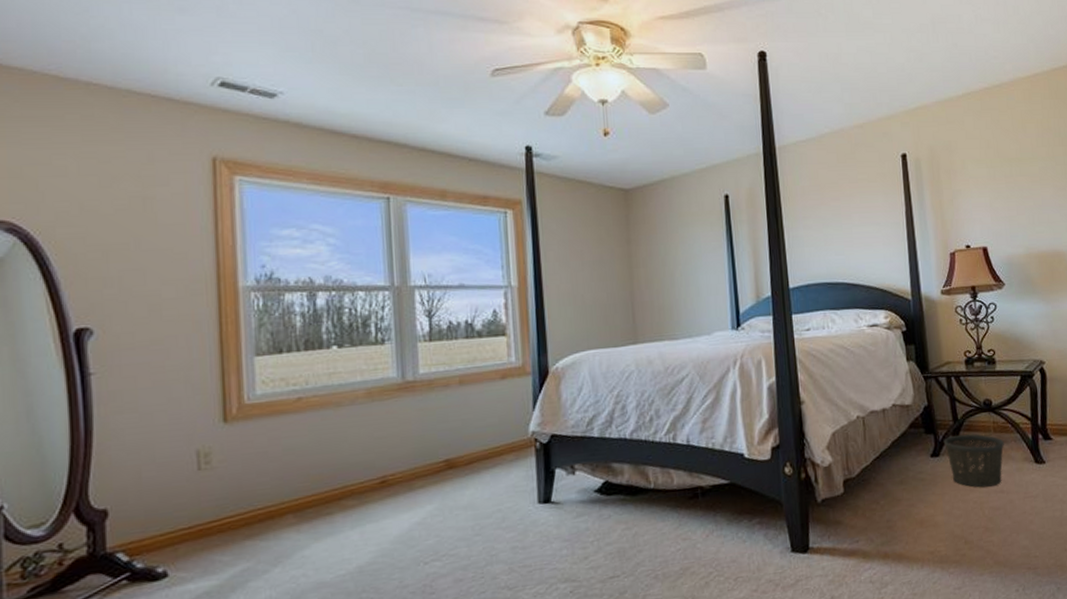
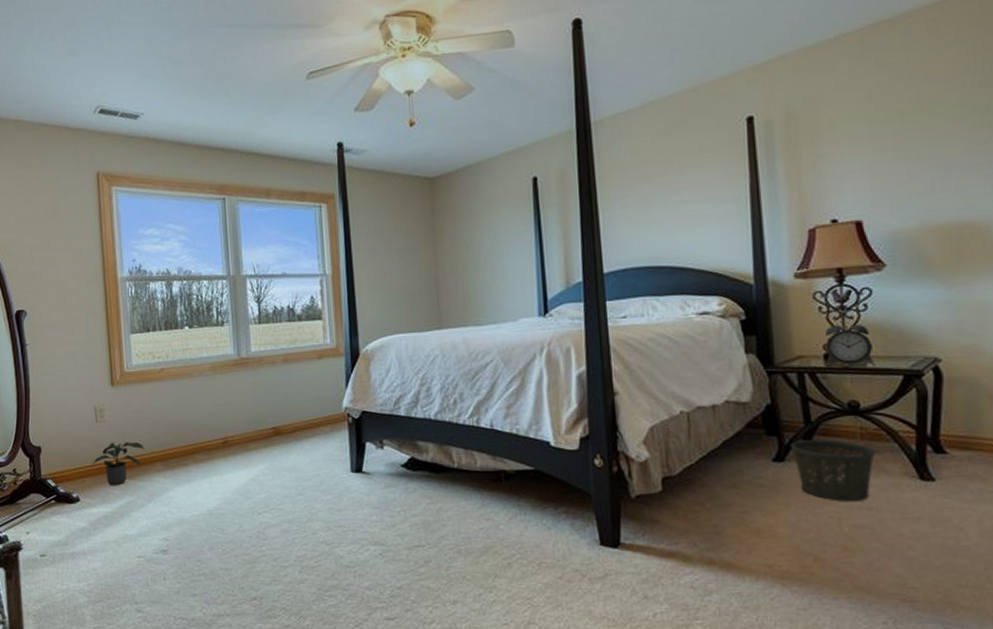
potted plant: none [190,491,271,551] -> present [92,442,145,485]
alarm clock: none [965,333,1002,370] -> present [825,323,876,366]

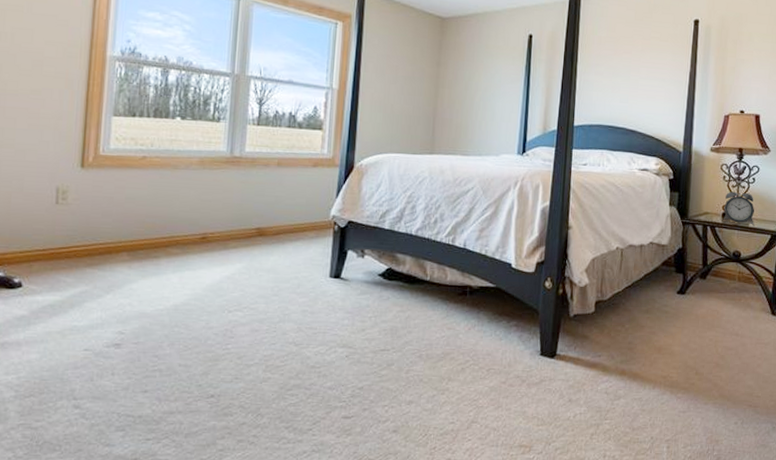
potted plant: present [92,442,145,485] -> none [44,227,111,273]
basket: present [790,440,875,501] -> none [690,279,746,328]

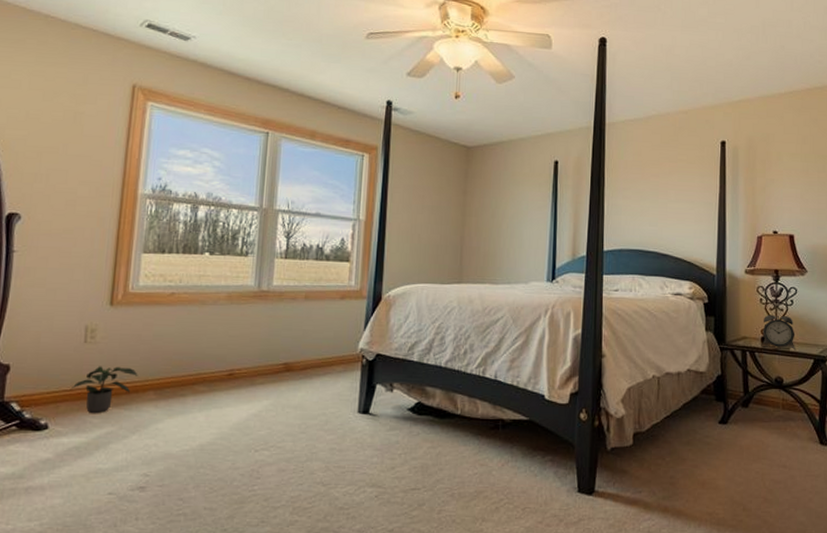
potted plant: none [44,227,111,273] -> present [71,366,138,413]

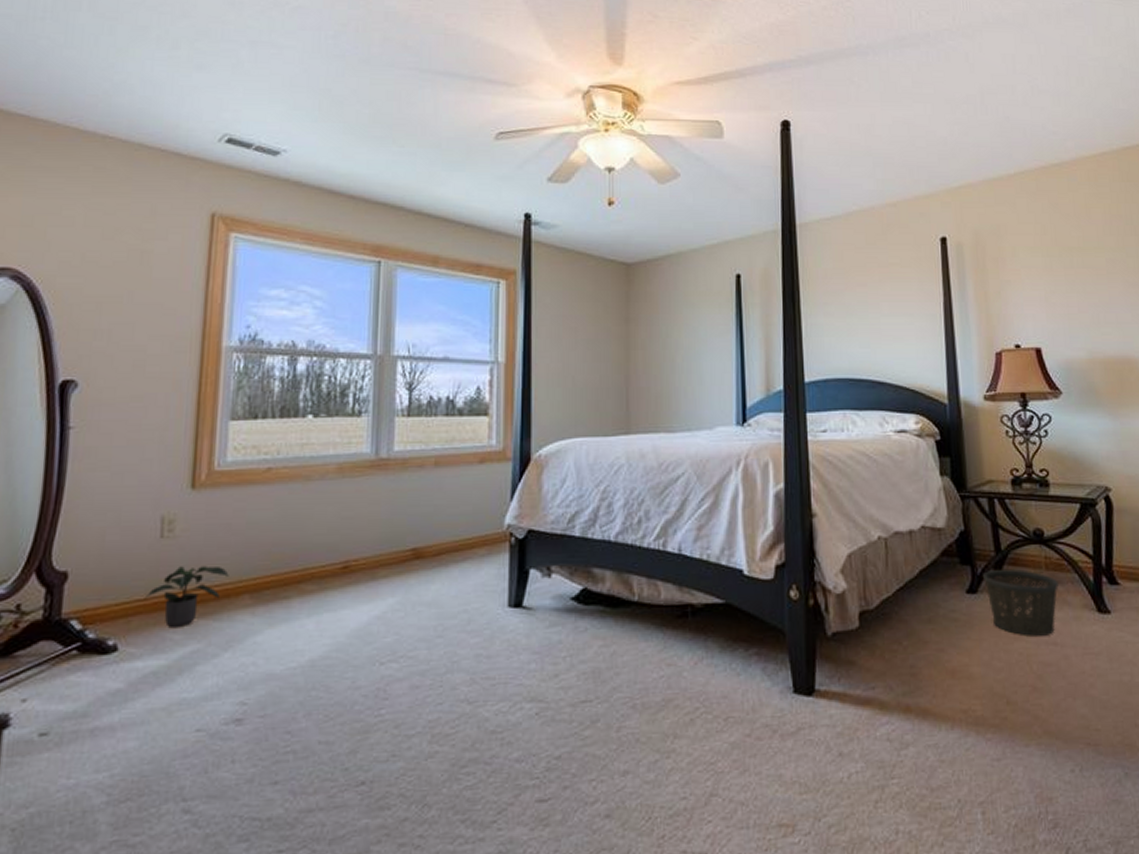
basket: none [732,407,791,460] -> present [982,570,1058,636]
alarm clock: present [762,314,796,349] -> none [1012,449,1057,492]

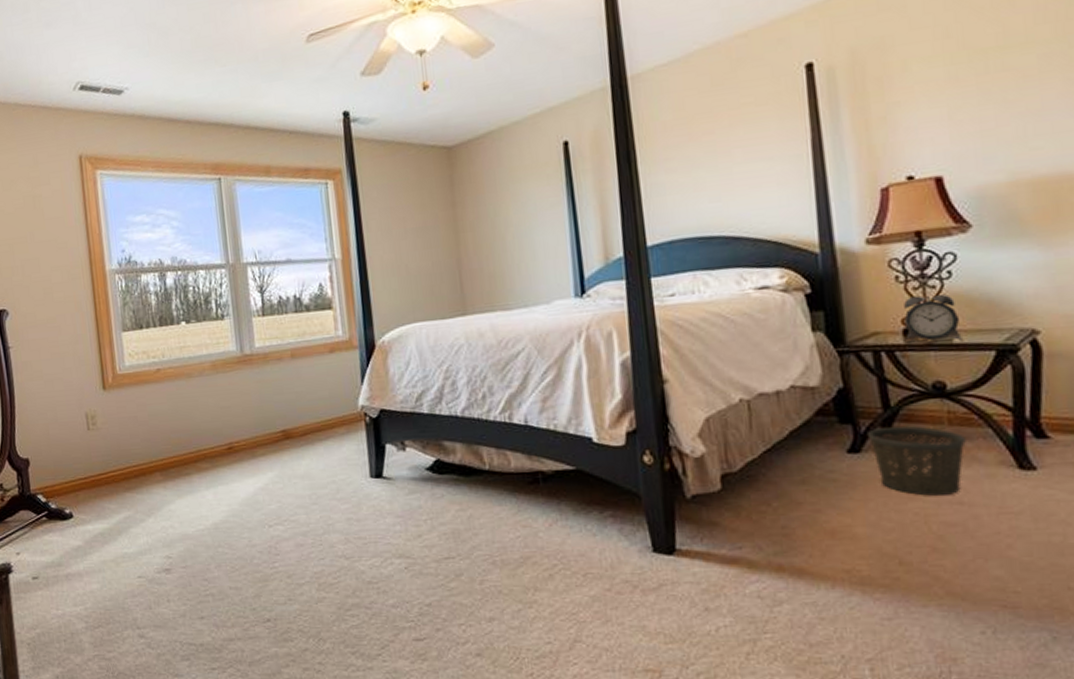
potted plant: present [145,565,229,627] -> none [85,450,142,499]
alarm clock: none [1012,449,1057,492] -> present [904,293,964,343]

